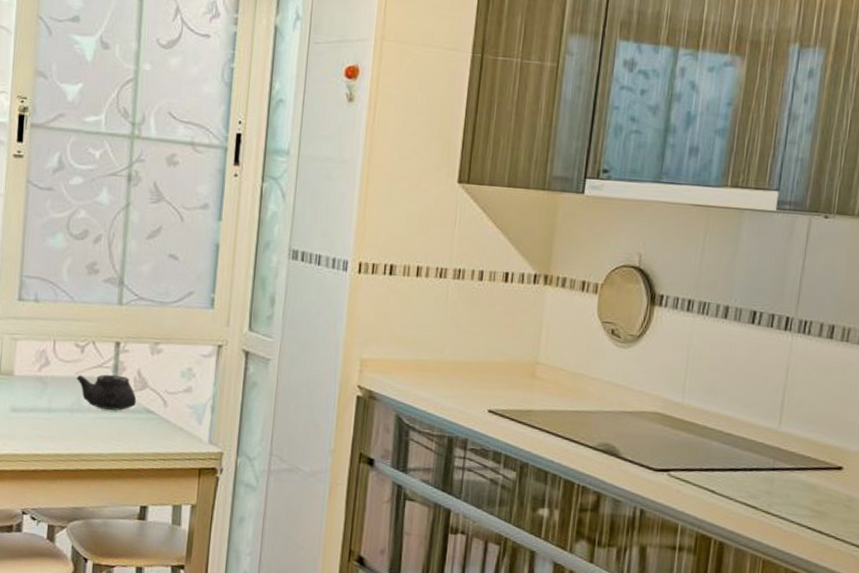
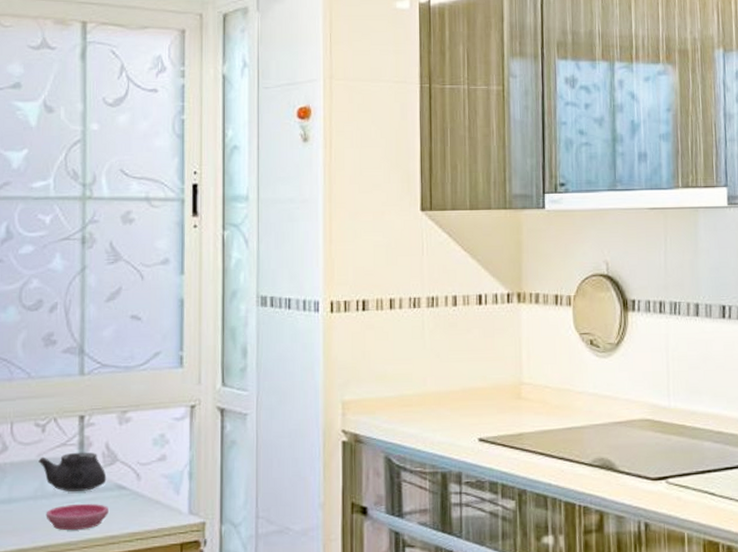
saucer: none [80,420,137,444] -> present [46,503,108,531]

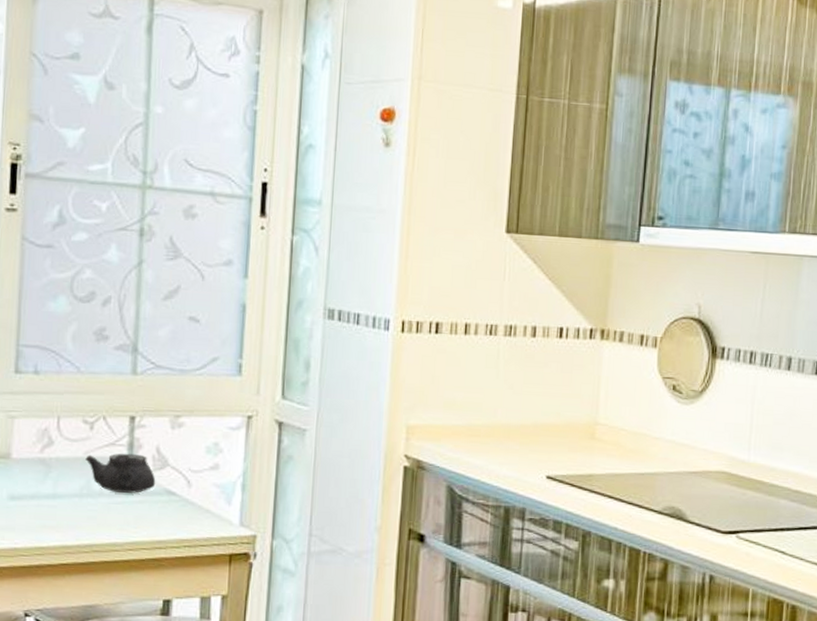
saucer: present [46,503,108,531] -> none [91,505,157,532]

